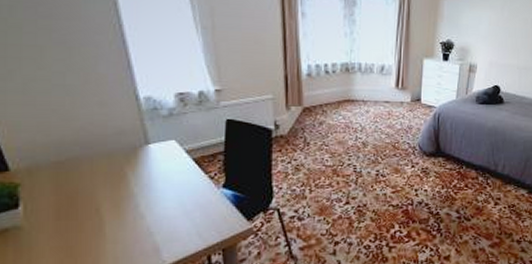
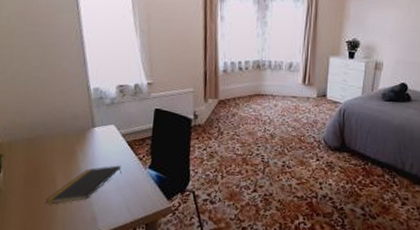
notepad: none [89,186,189,239] -> present [45,165,122,204]

